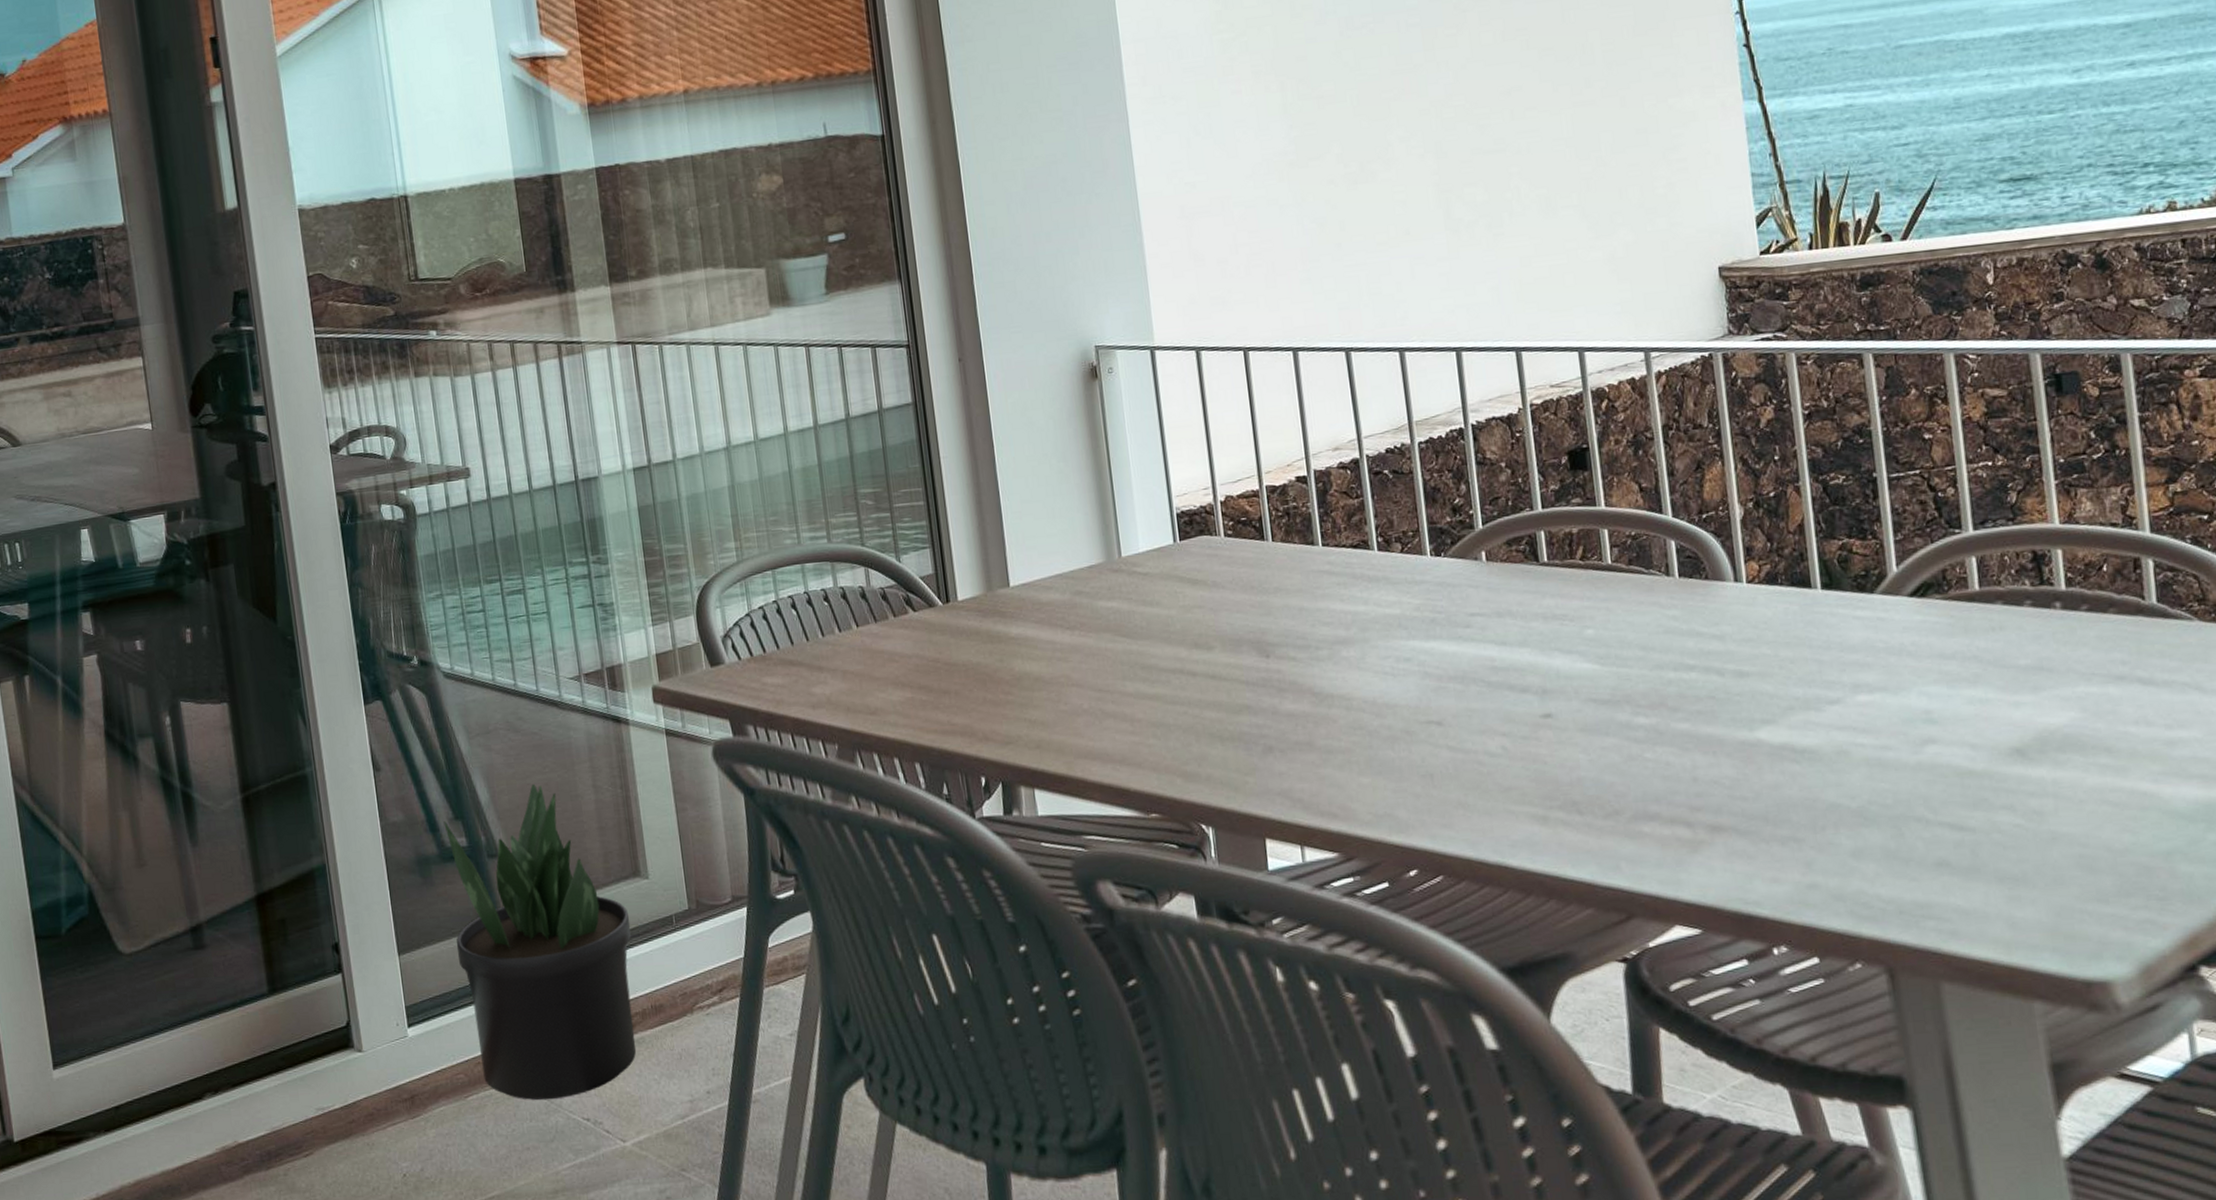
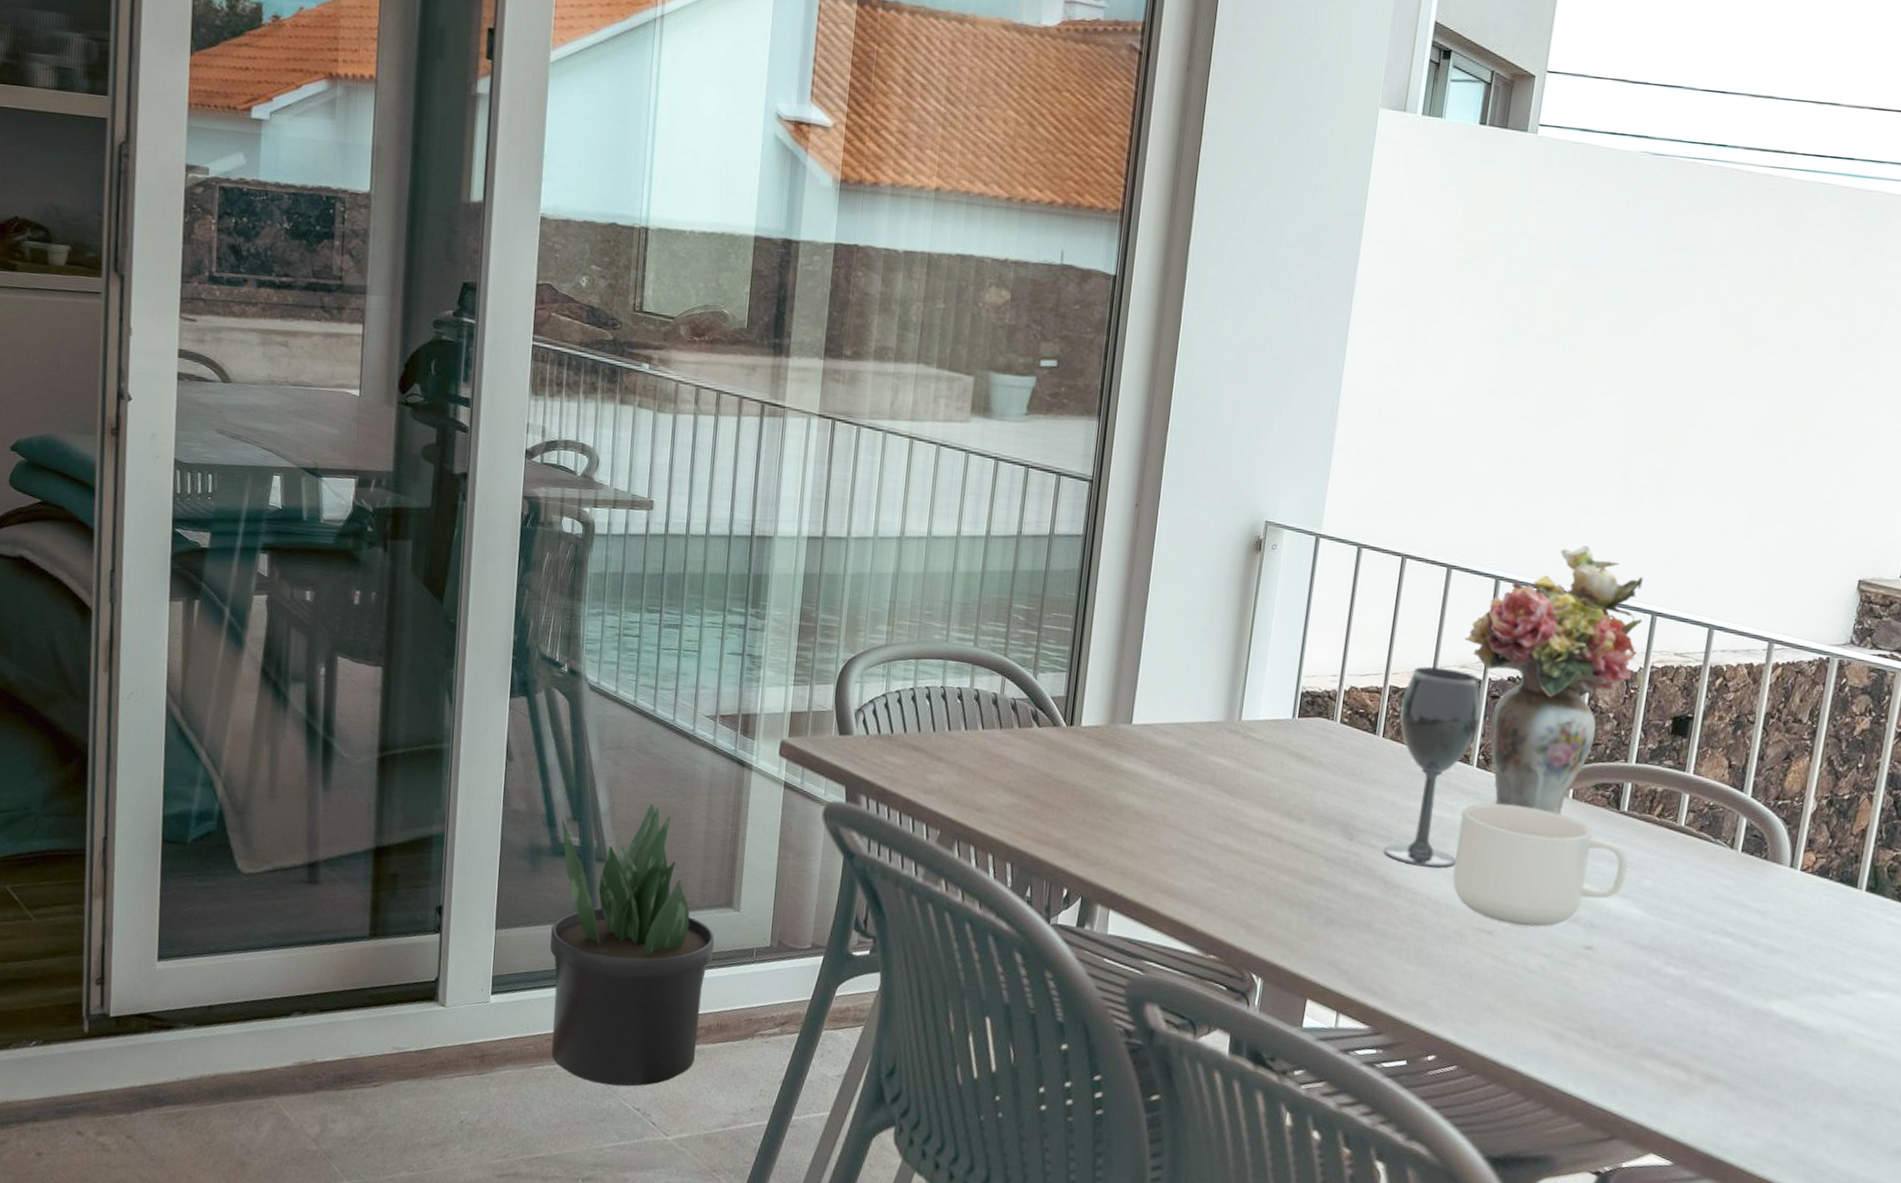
wine glass: none [1282,454,1384,668] -> present [1384,666,1482,867]
flower arrangement: none [1329,296,1512,586] -> present [1464,546,1643,815]
cup: none [1375,579,1566,709] -> present [1452,803,1628,927]

